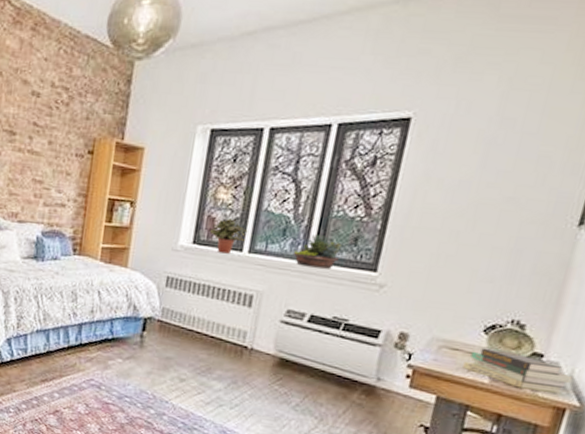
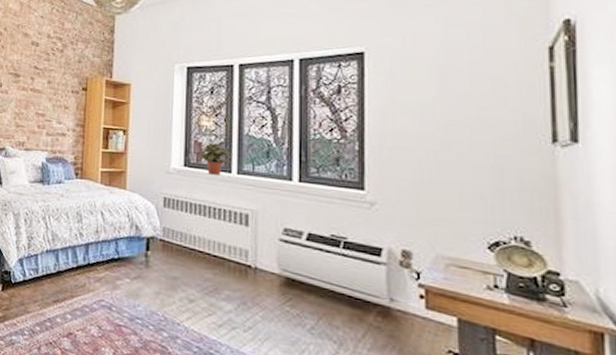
succulent planter: present [292,234,342,270] -> none [279,155,325,189]
books: present [463,348,573,394] -> none [477,266,600,316]

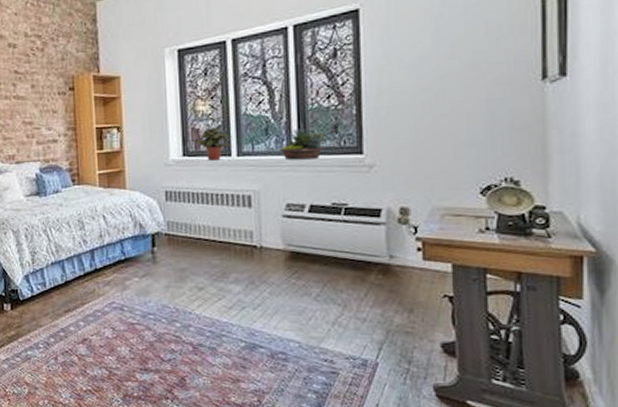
succulent planter: none [279,155,325,189] -> present [279,127,324,161]

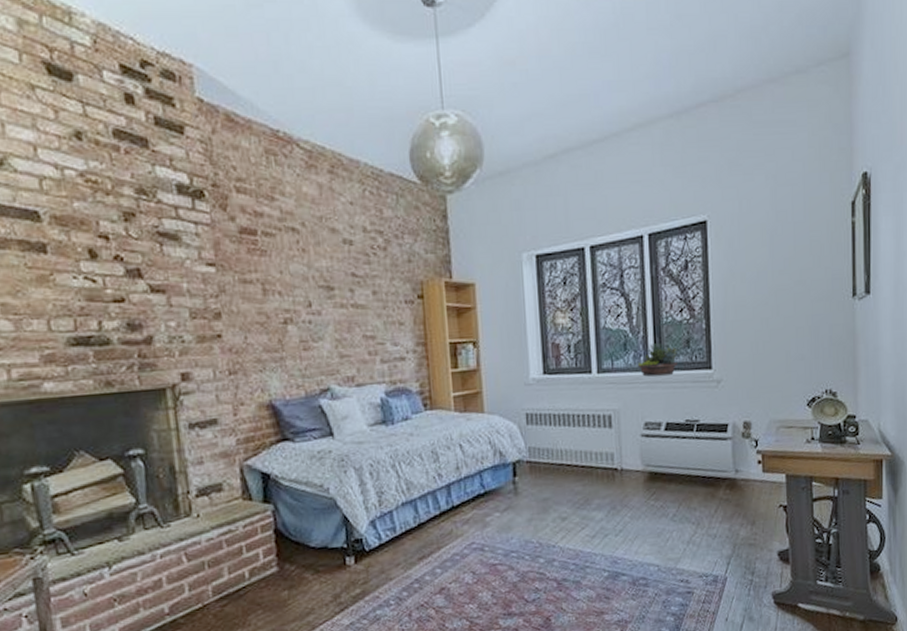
potted plant: present [196,127,232,161] -> none [556,342,592,379]

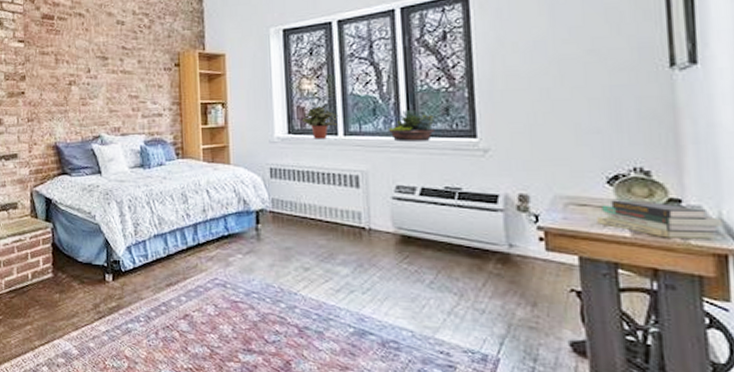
potted plant: none [556,342,592,379] -> present [301,106,339,139]
books: none [799,418,881,450] -> present [597,200,724,239]

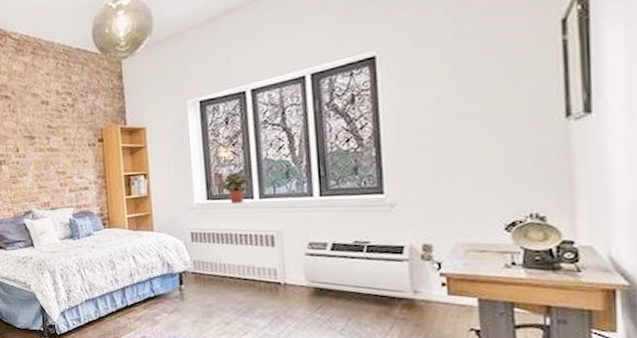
succulent planter: present [388,109,435,142] -> none [300,170,344,202]
books: present [597,200,724,239] -> none [495,243,612,277]

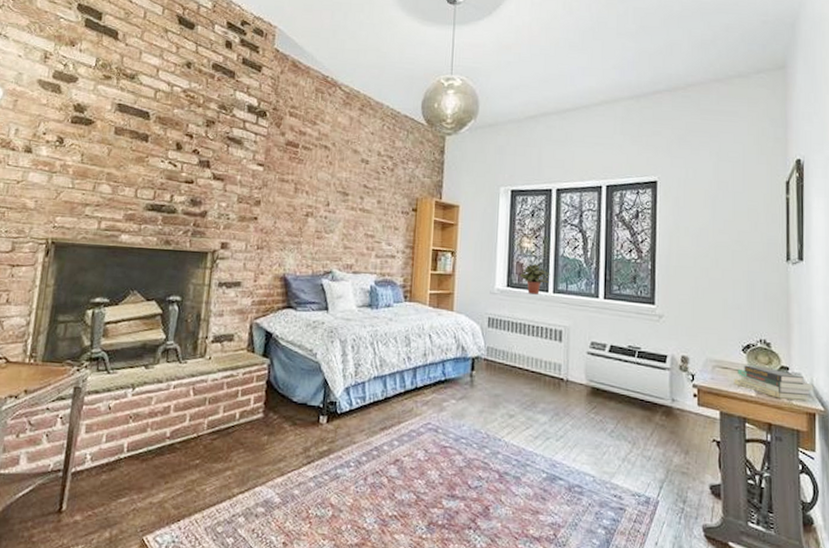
books: none [495,243,612,277] -> present [734,365,814,400]

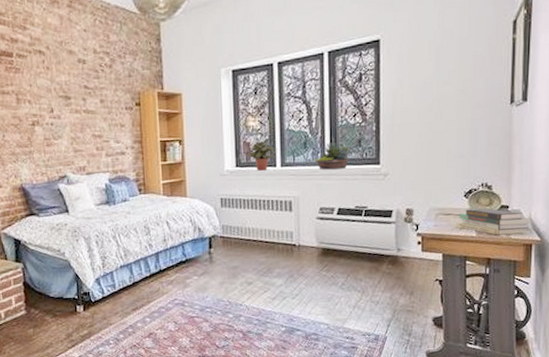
succulent planter: none [588,274,625,305] -> present [315,141,350,170]

